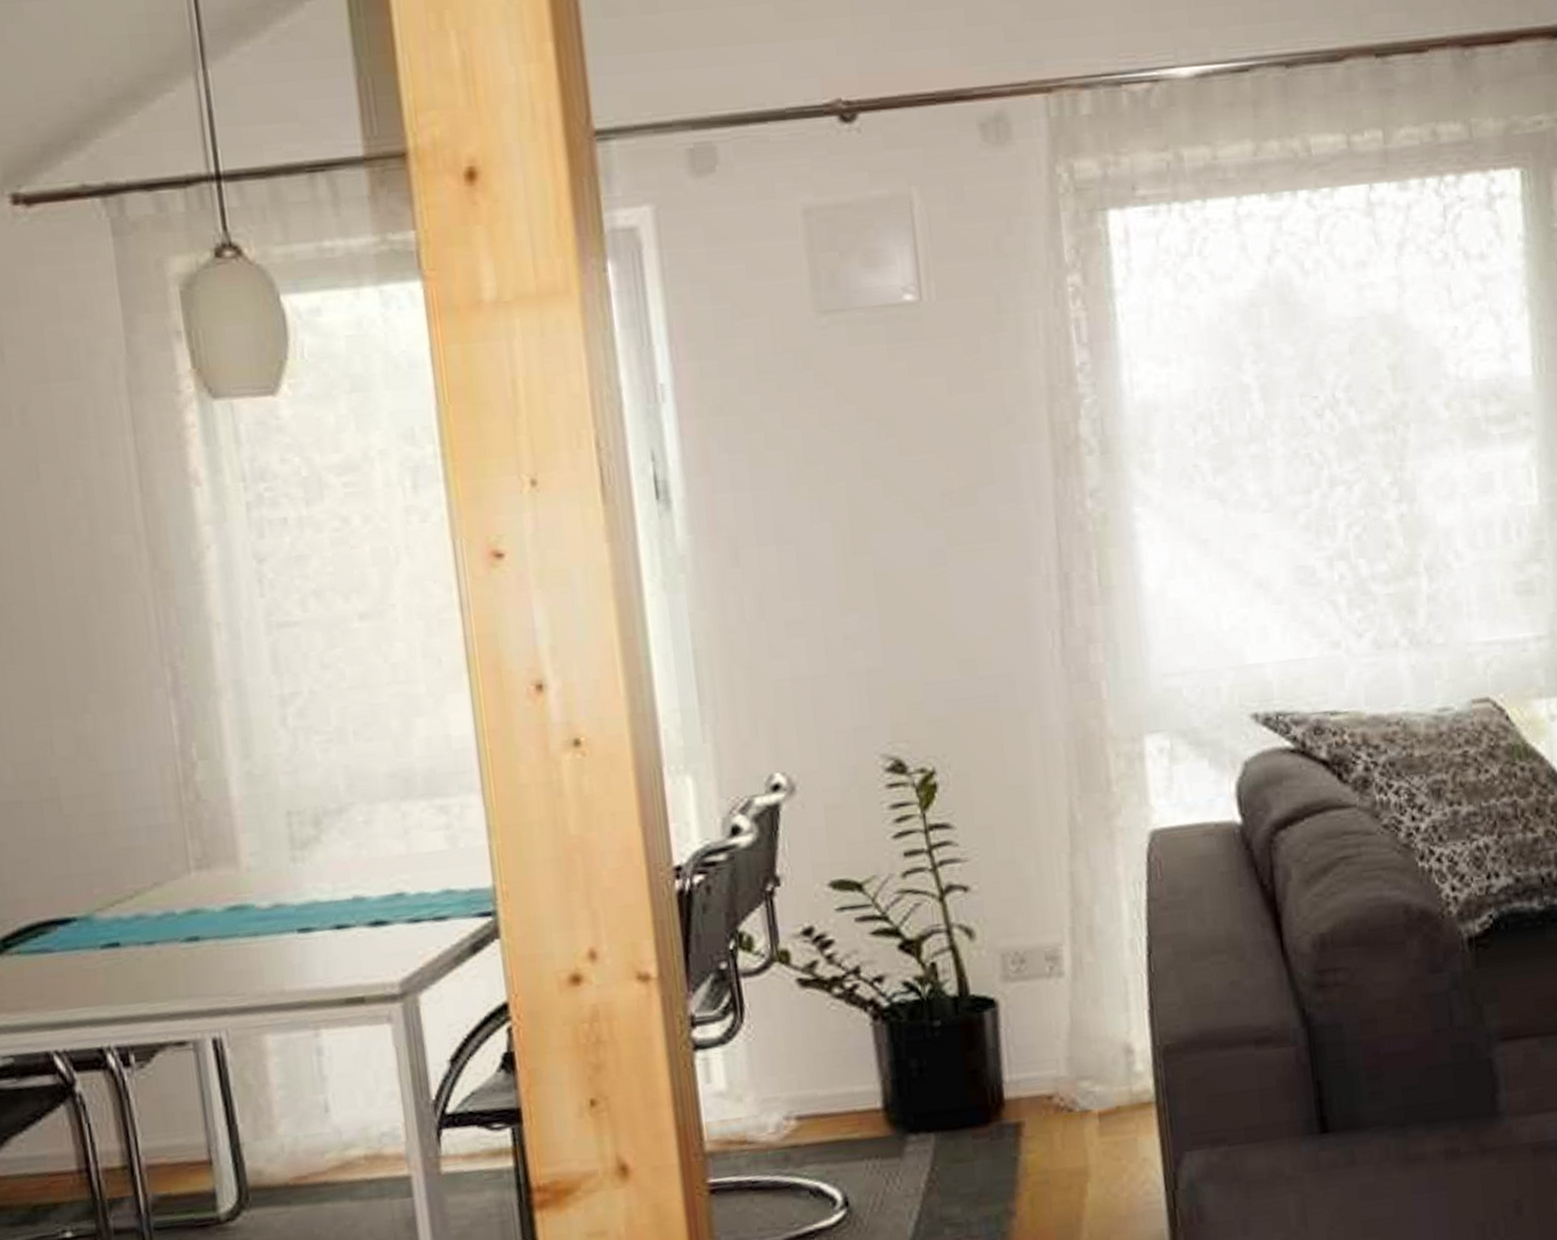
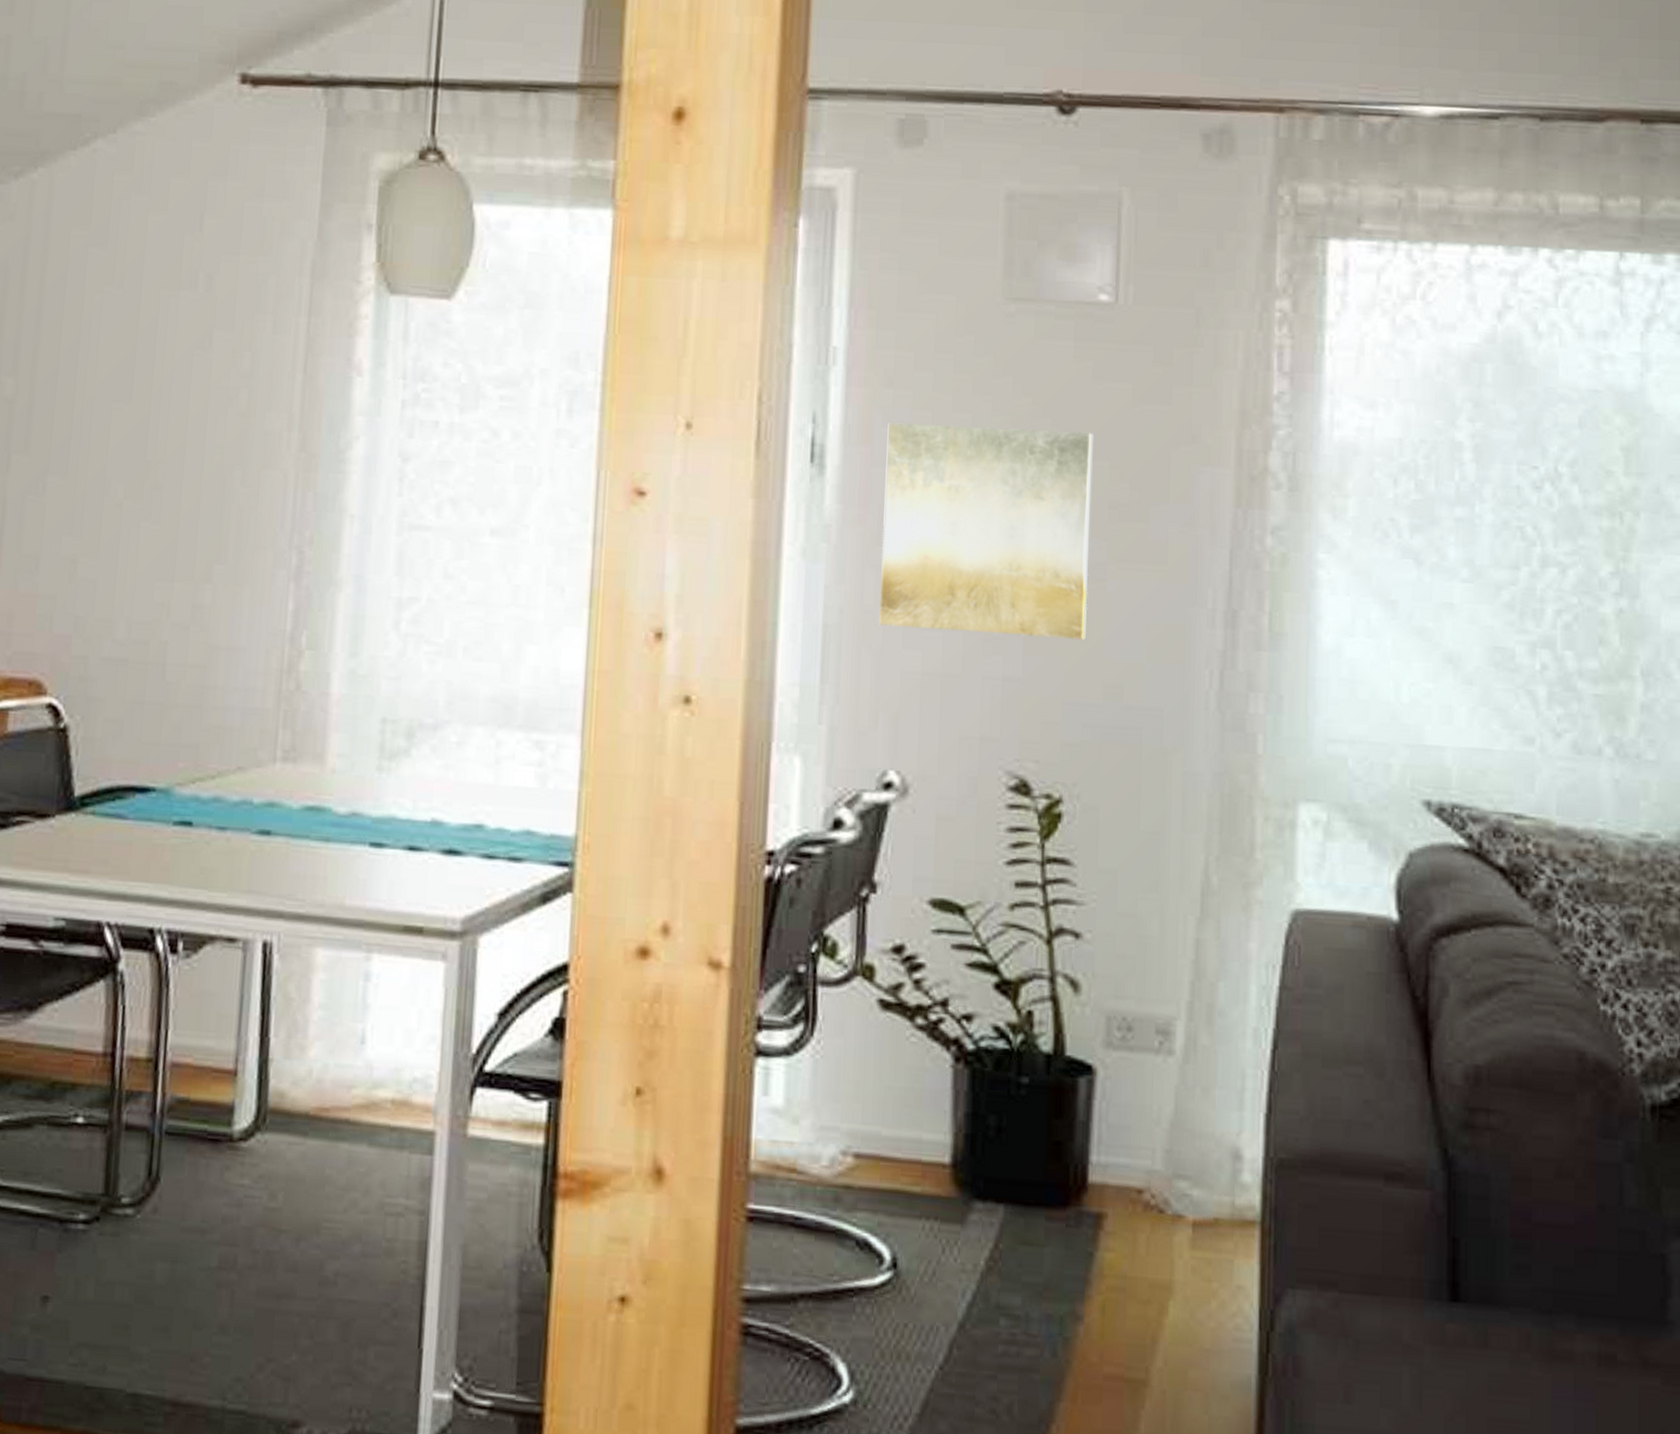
wall art: none [724,429,936,642] -> present [879,423,1093,641]

